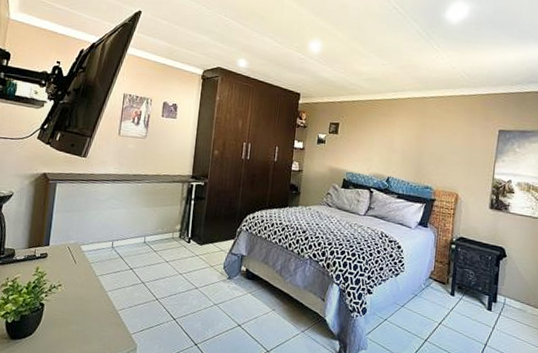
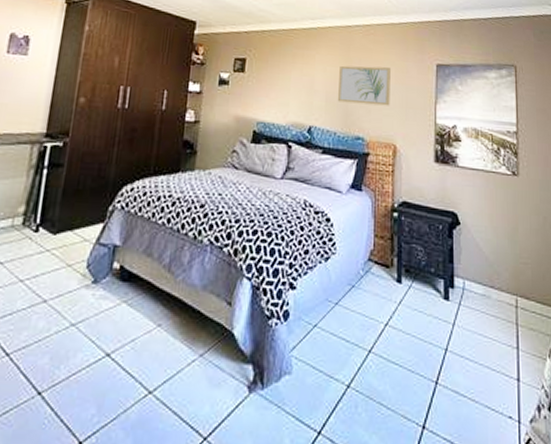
wall art: none [411,130,458,163] -> present [337,65,391,106]

